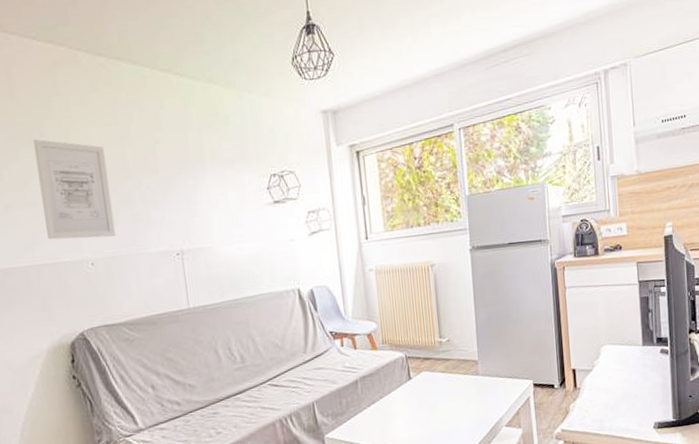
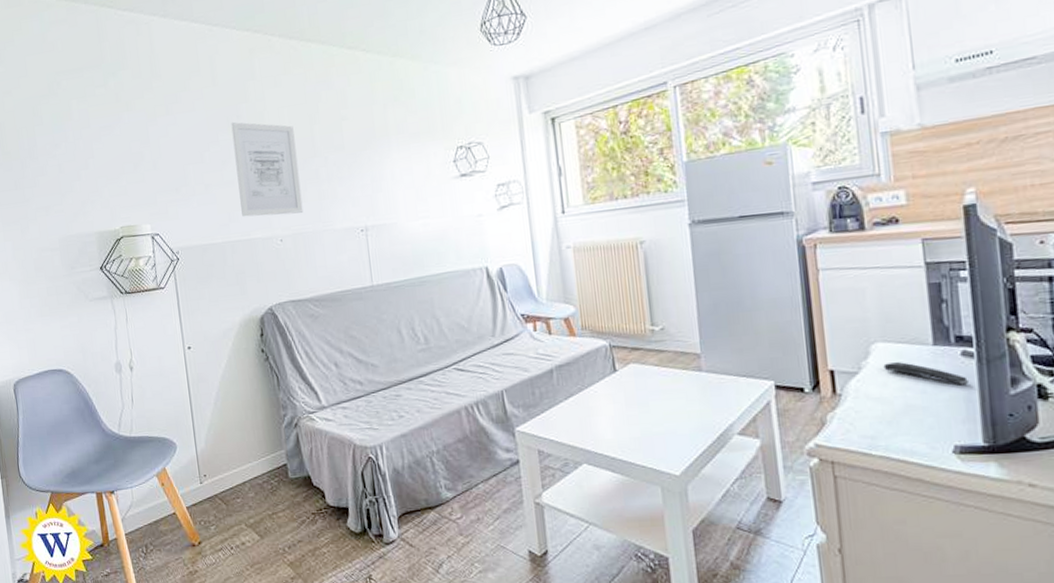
remote control: none [609,360,665,376] -> present [883,362,970,385]

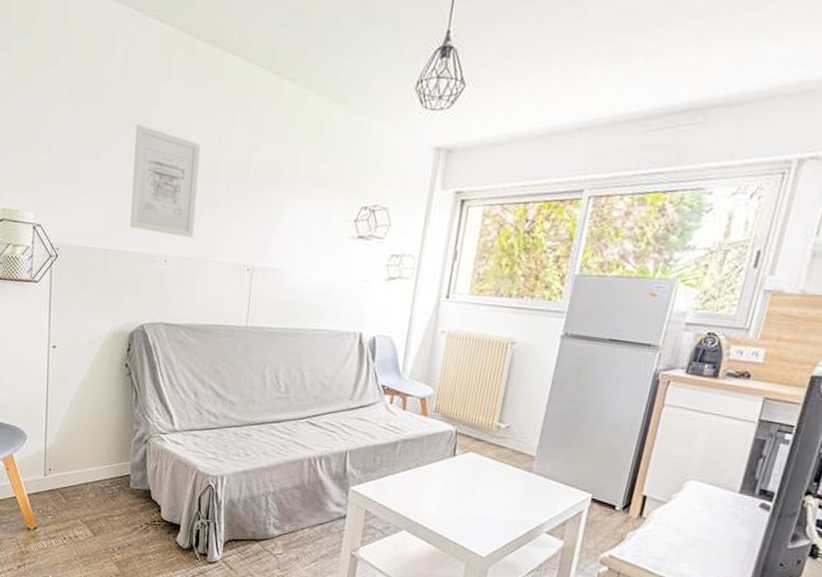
remote control: present [883,362,970,385] -> none [690,500,759,532]

